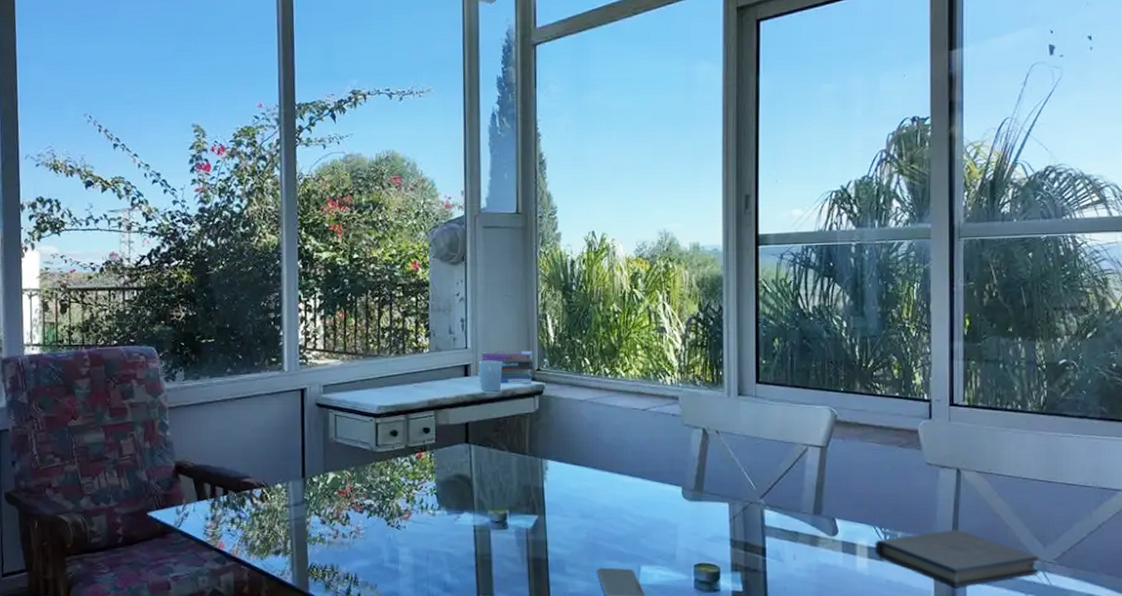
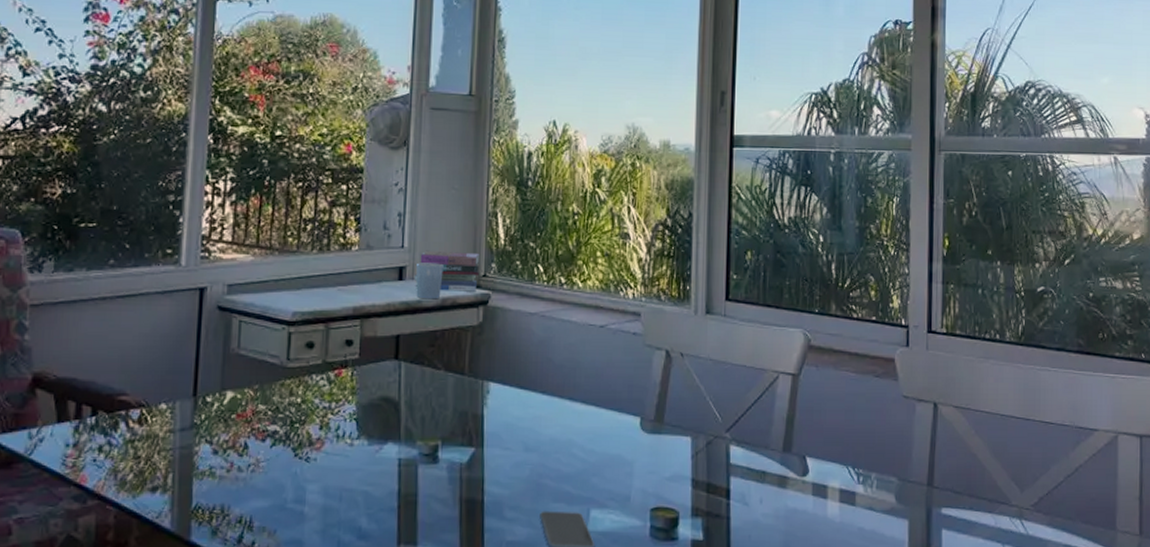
book: present [874,530,1039,587] -> none [847,471,1016,536]

